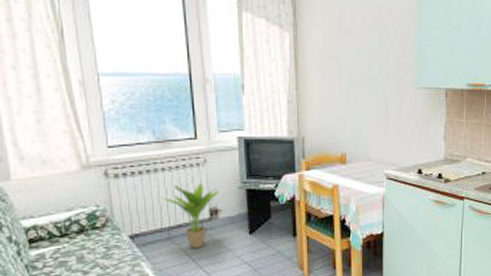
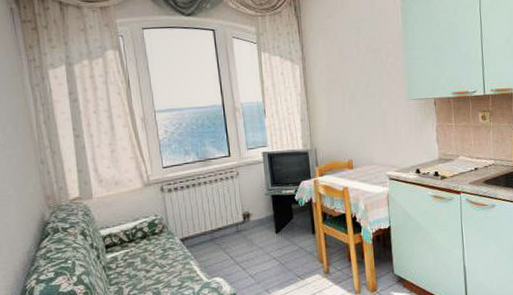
potted plant: present [161,183,219,248] -> none [204,192,249,247]

